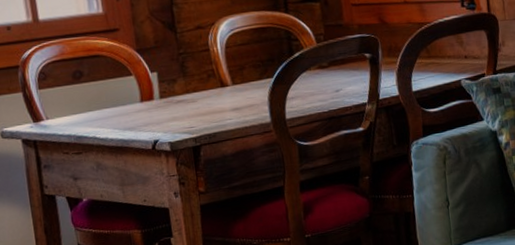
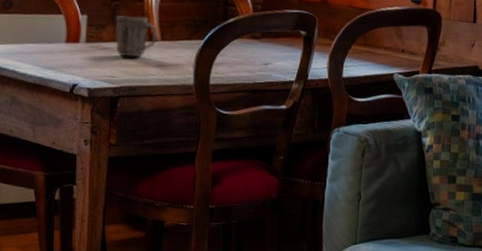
mug: none [185,64,229,107] -> present [116,15,159,58]

